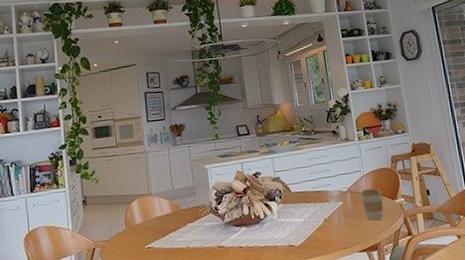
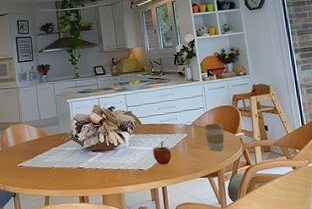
apple: none [304,210,326,239] -> present [153,141,171,165]

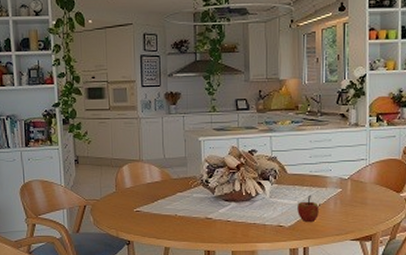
coffee cup: present [203,123,225,151] -> none [362,178,387,211]

